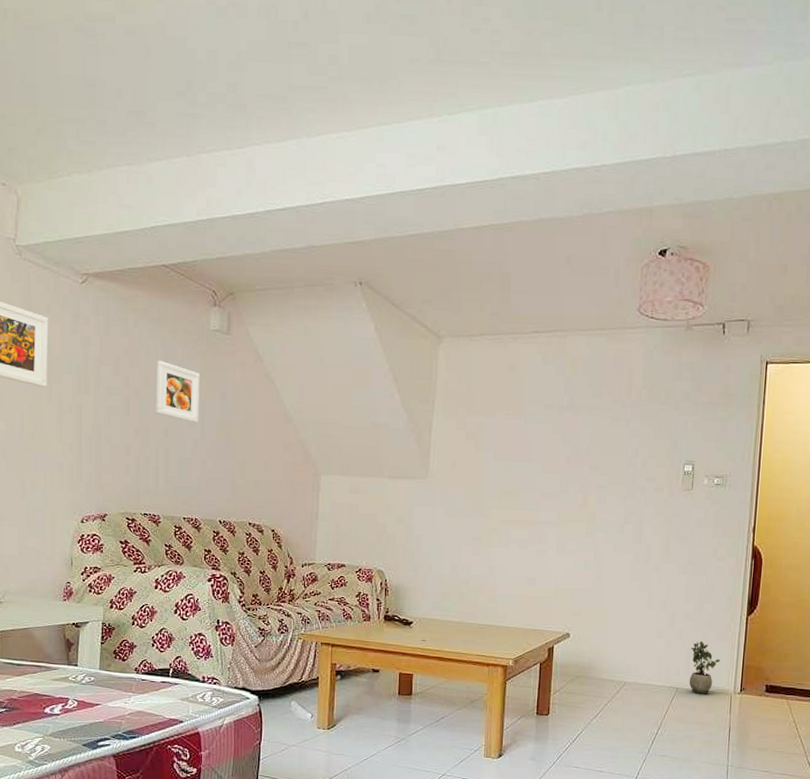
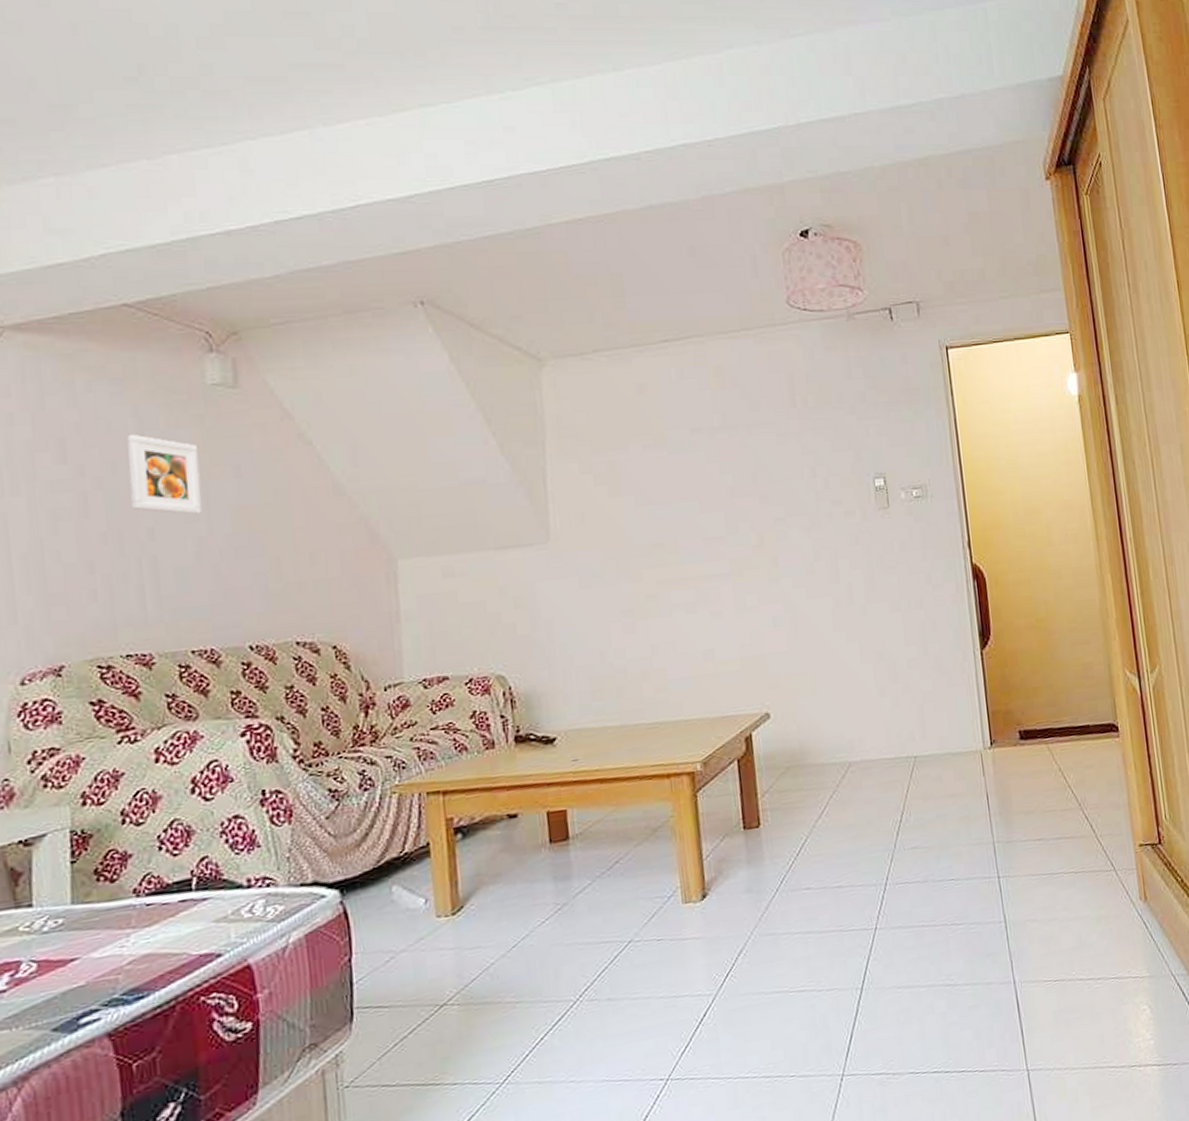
potted plant: present [689,641,721,694] -> none [923,691,961,759]

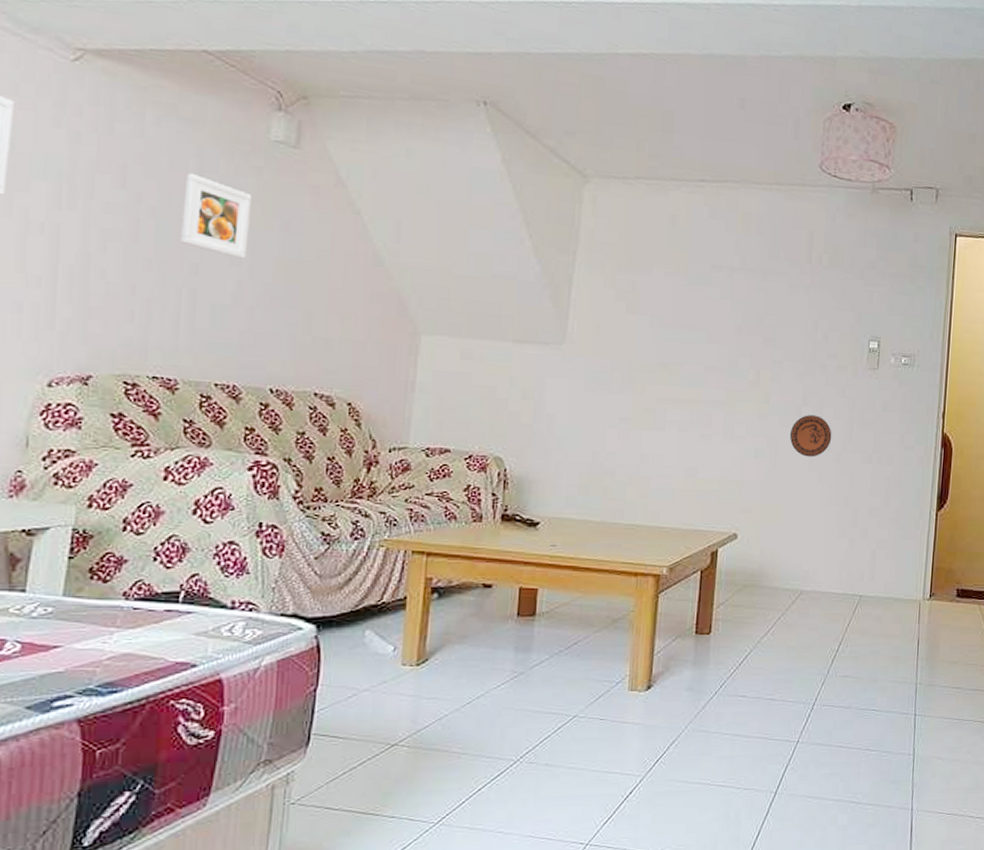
decorative plate: none [807,569,853,617] -> present [790,415,832,458]

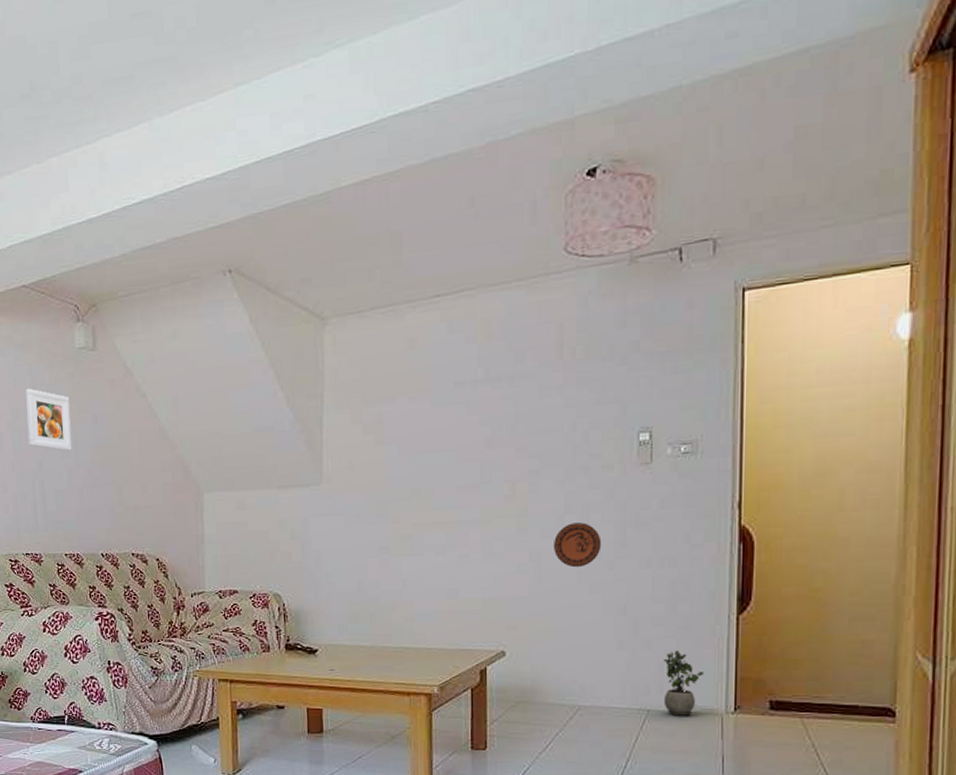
potted plant: none [874,541,909,602] -> present [663,651,705,716]

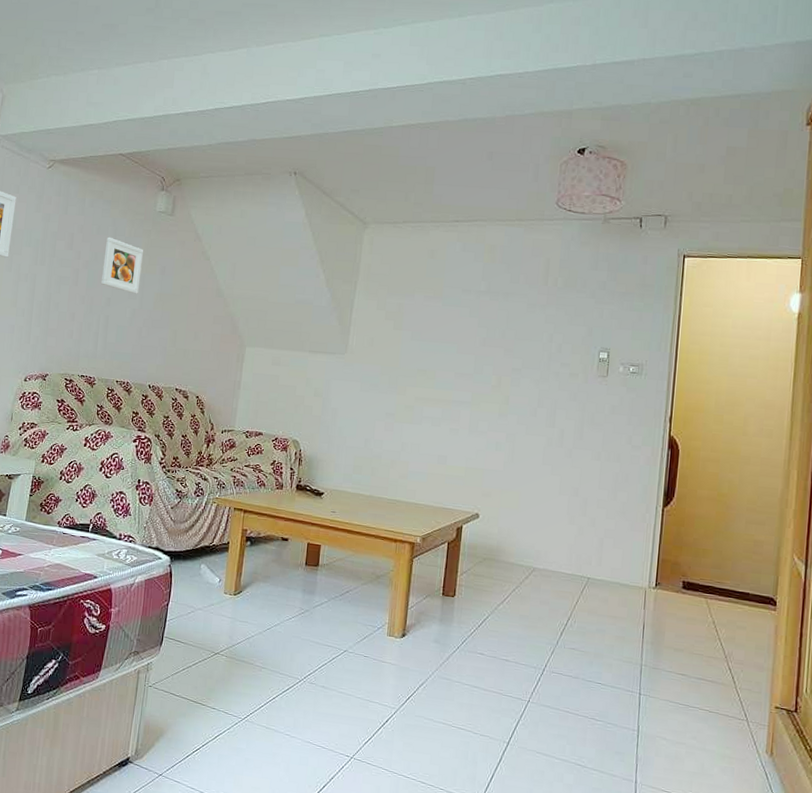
decorative plate: present [554,522,602,568] -> none [526,415,564,452]
potted plant: present [663,651,705,716] -> none [601,531,635,586]

